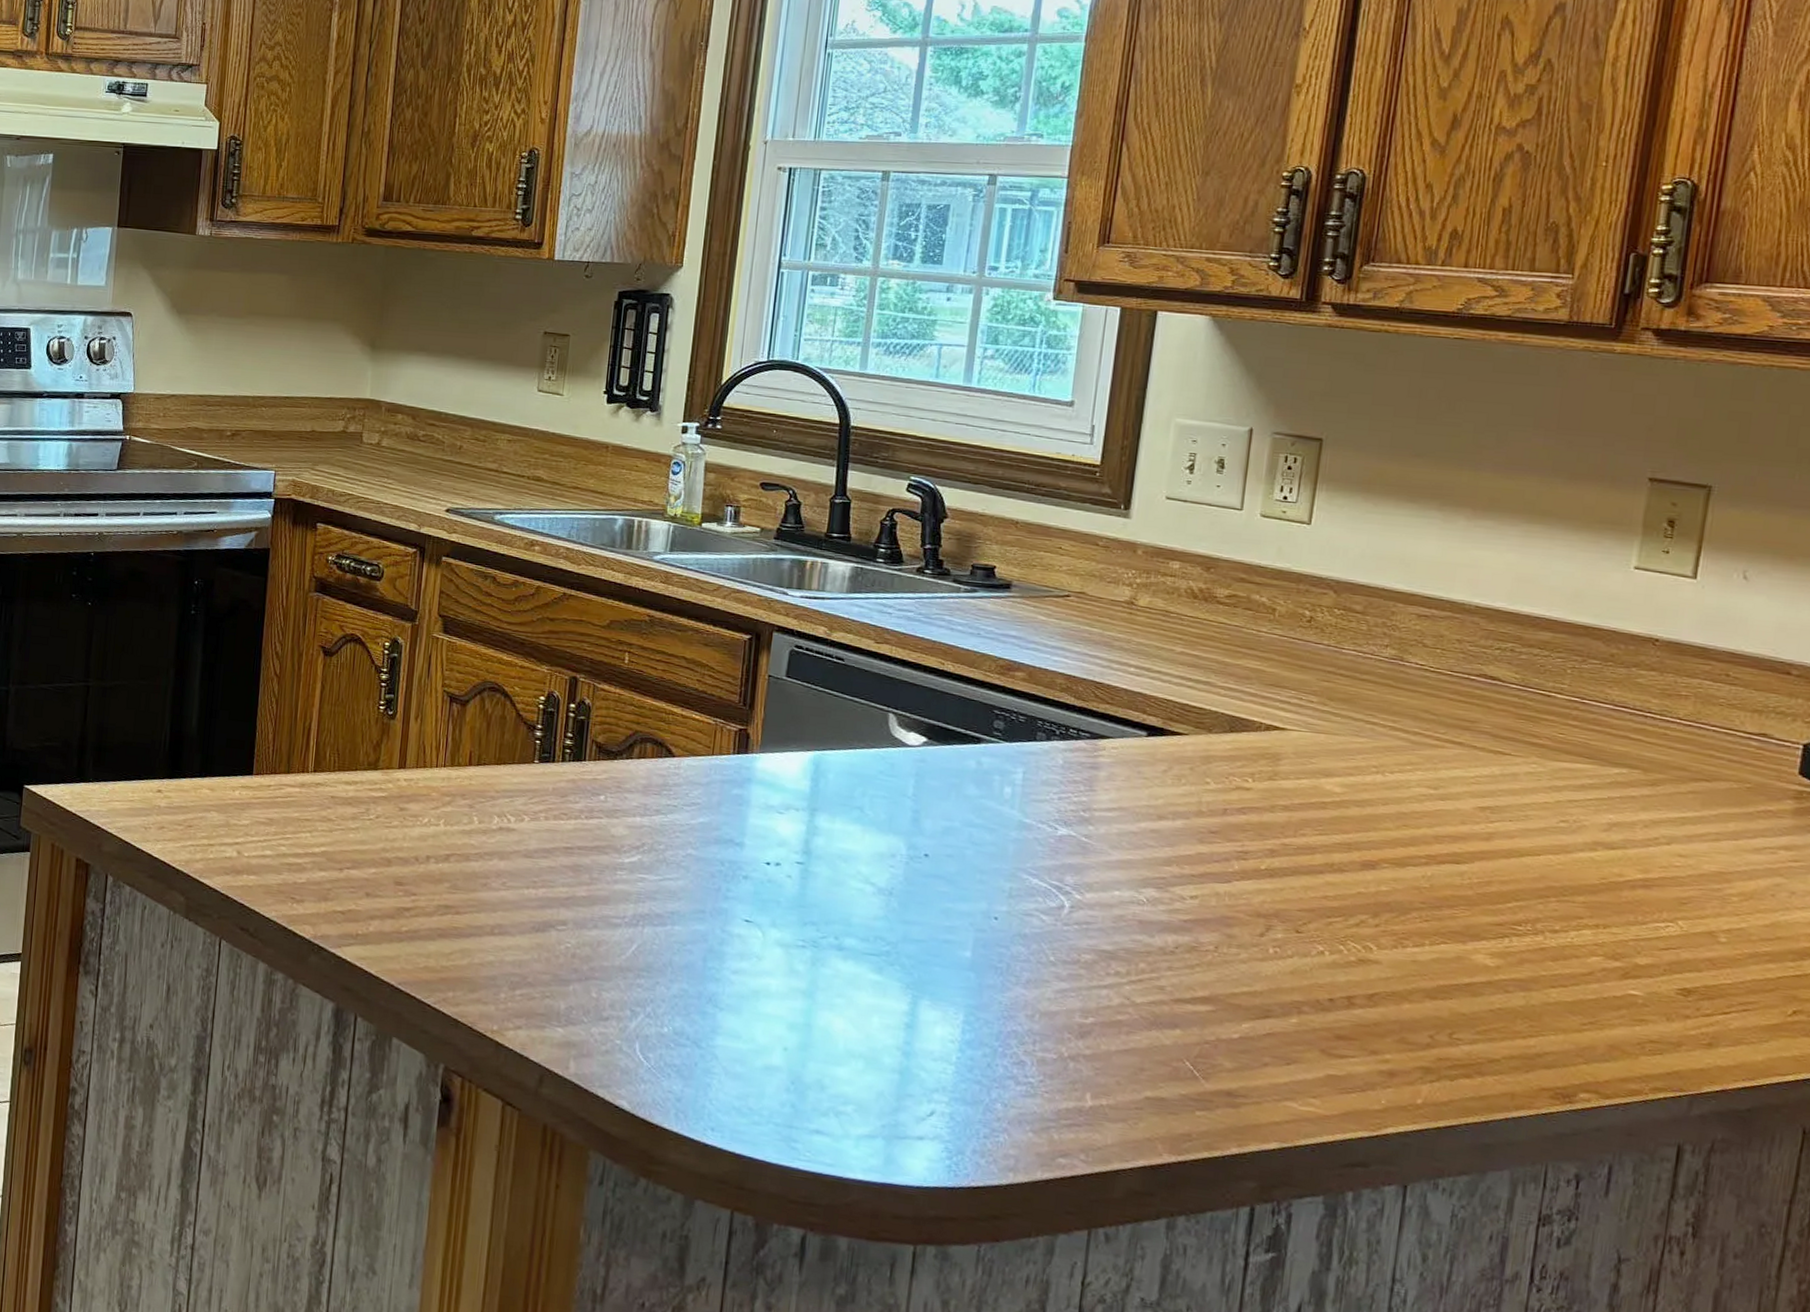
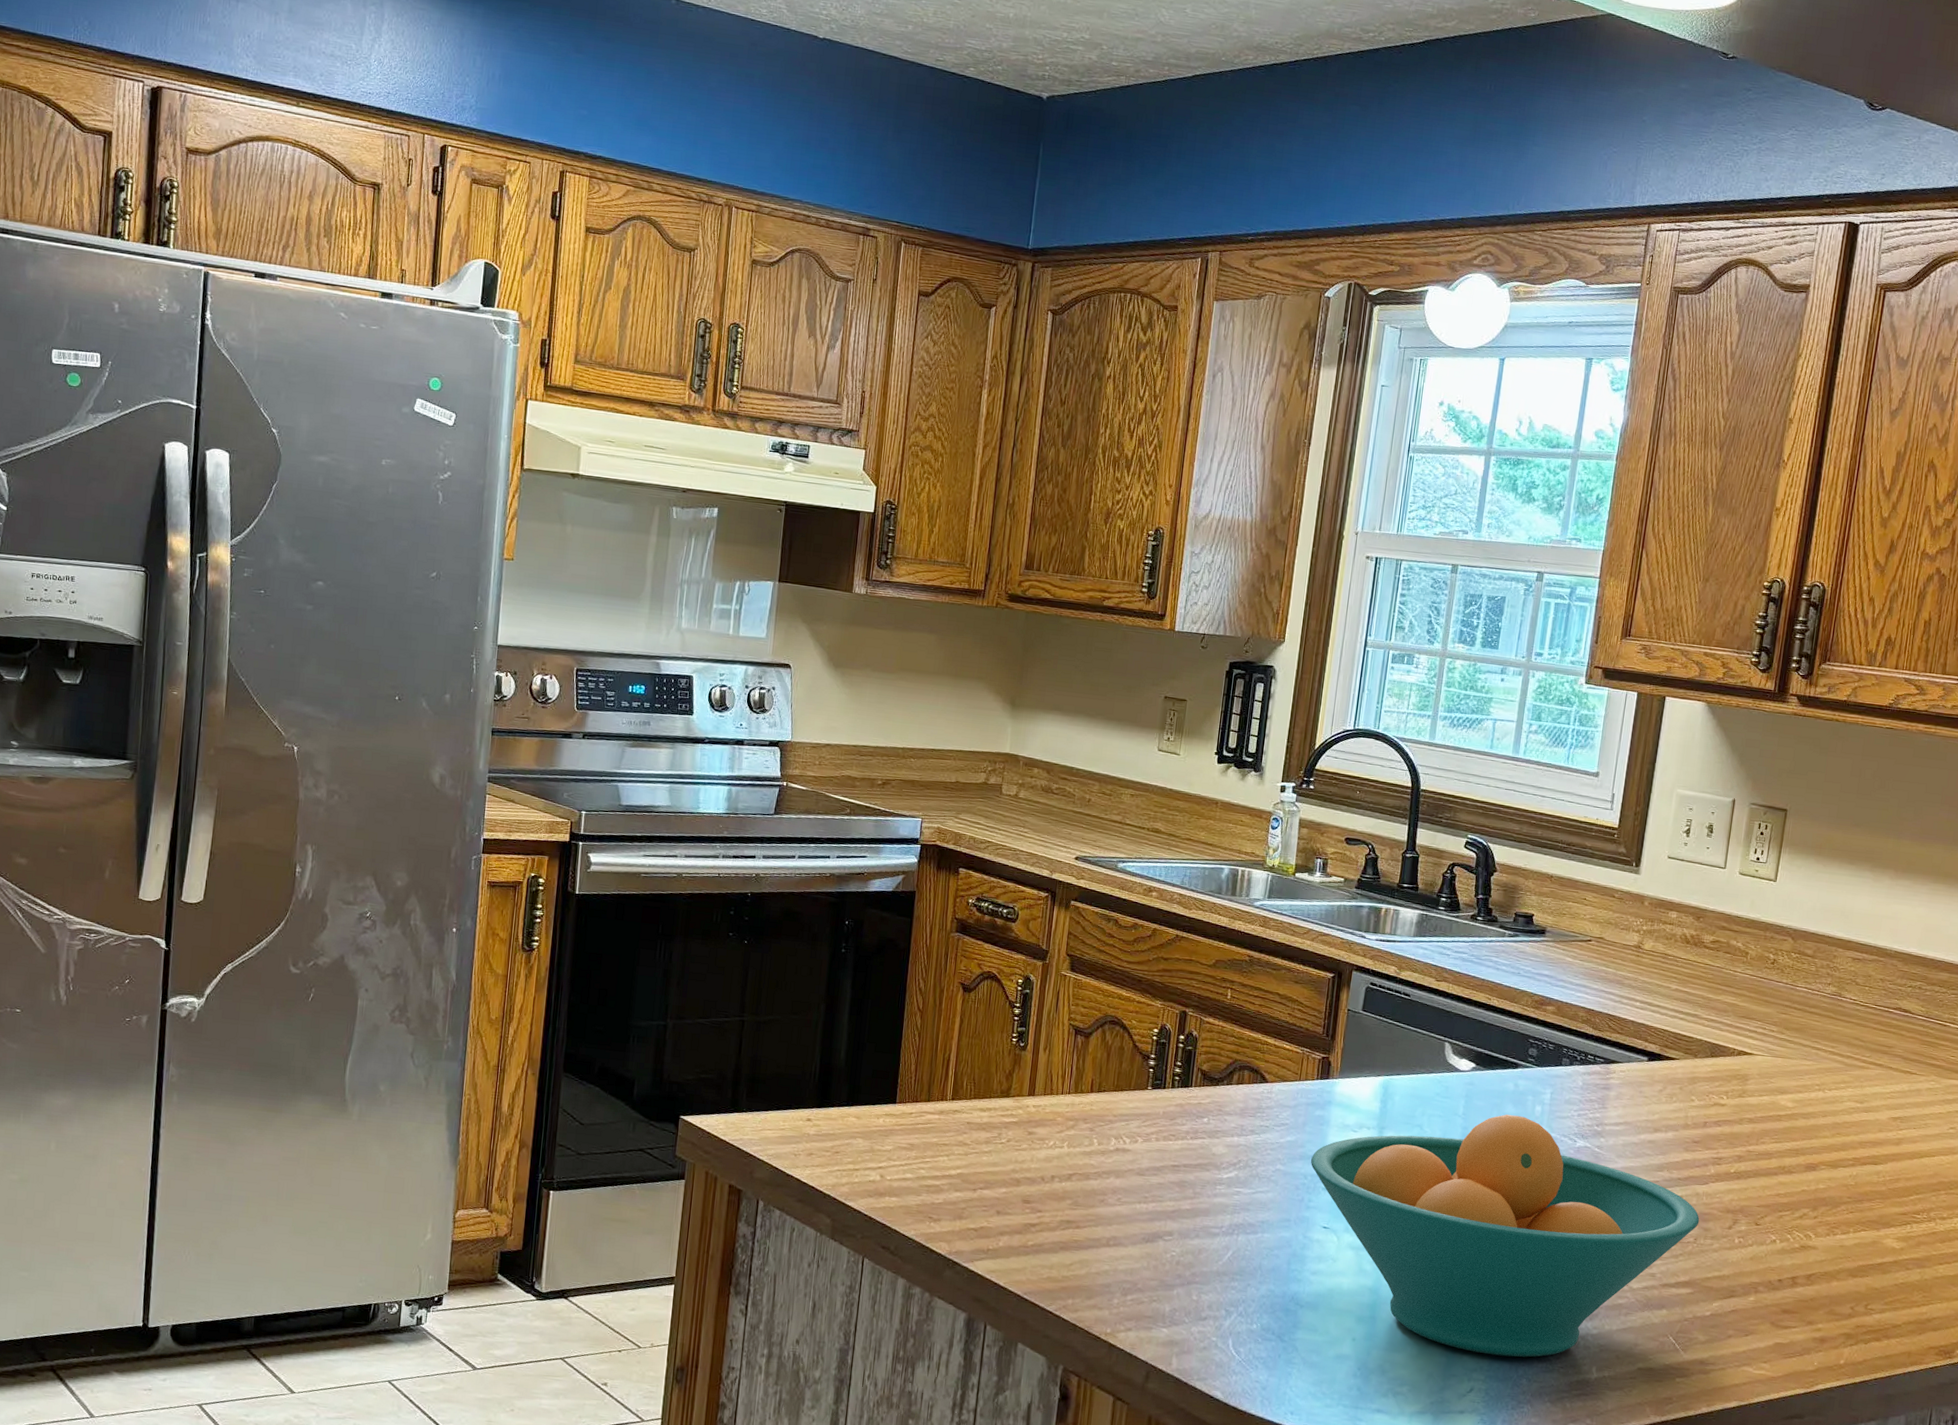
fruit bowl: none [727,796,1221,1079] -> present [1310,1114,1700,1358]

